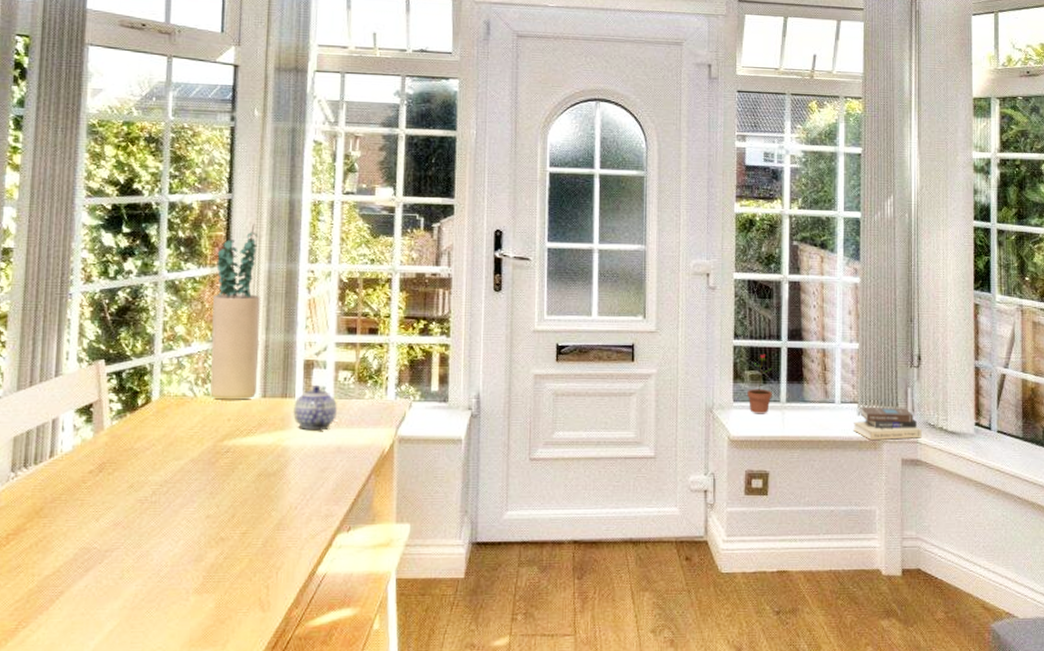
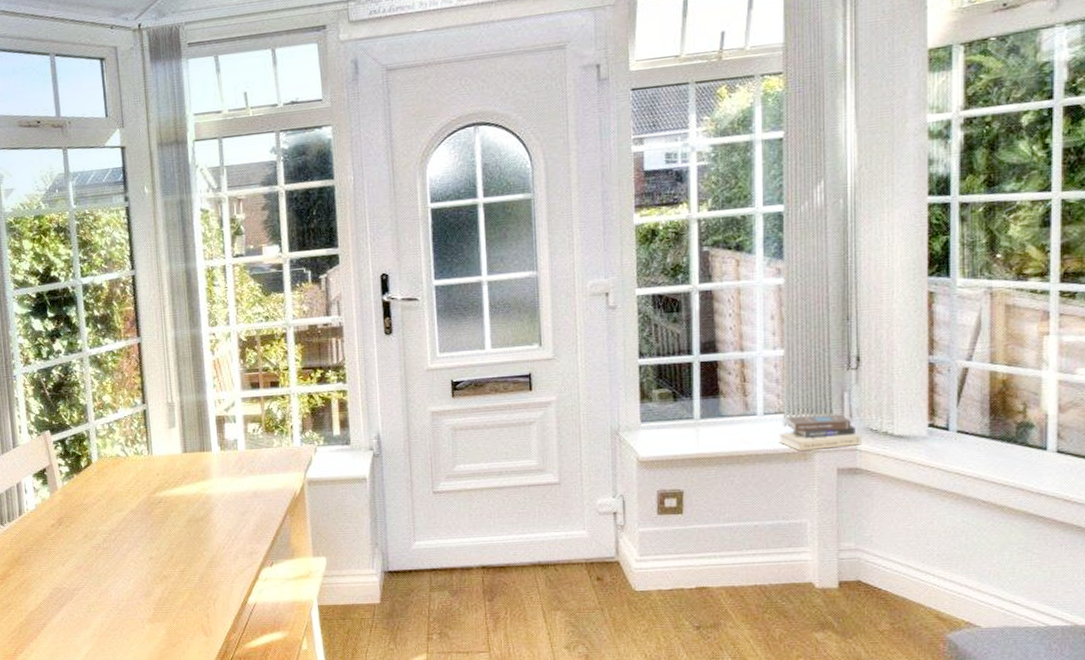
vase: present [210,224,260,400] -> none [129,296,178,458]
teapot: present [292,384,338,430] -> none [210,437,251,479]
potted flower: present [747,354,773,415] -> none [656,370,684,434]

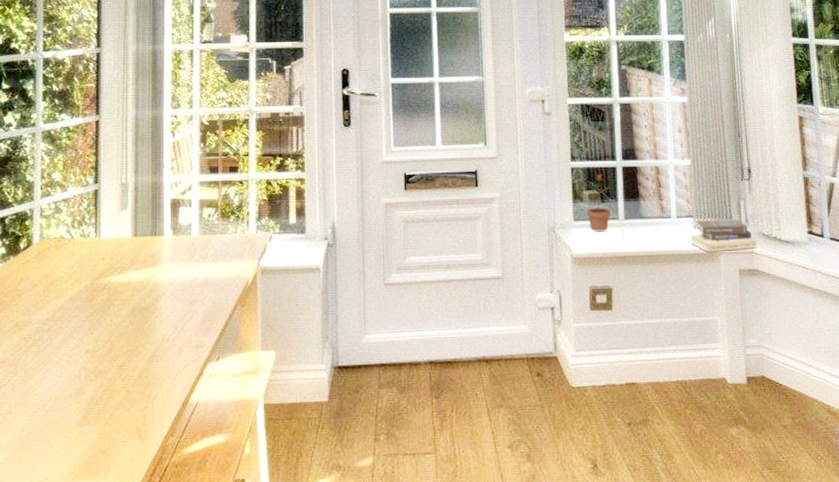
potted flower: none [656,370,684,434] -> present [587,174,611,232]

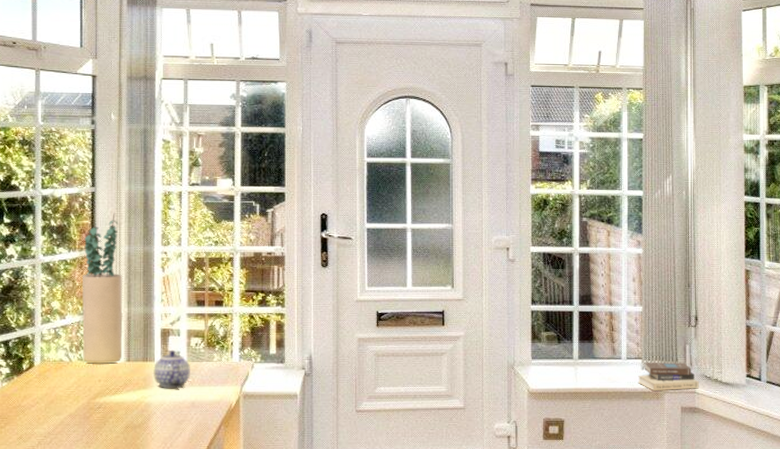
vase: none [85,75,129,241] -> present [82,213,122,364]
teapot: none [161,222,204,265] -> present [152,349,191,388]
potted flower: present [587,174,611,232] -> none [544,317,566,370]

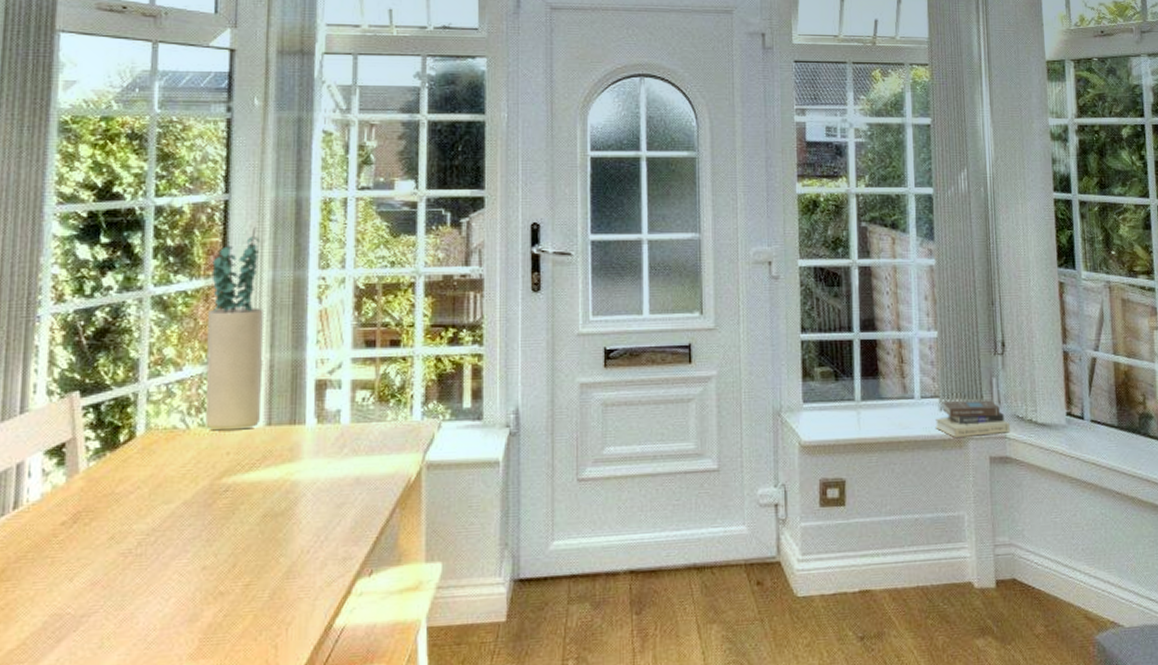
teapot: present [152,349,191,388] -> none [302,407,356,460]

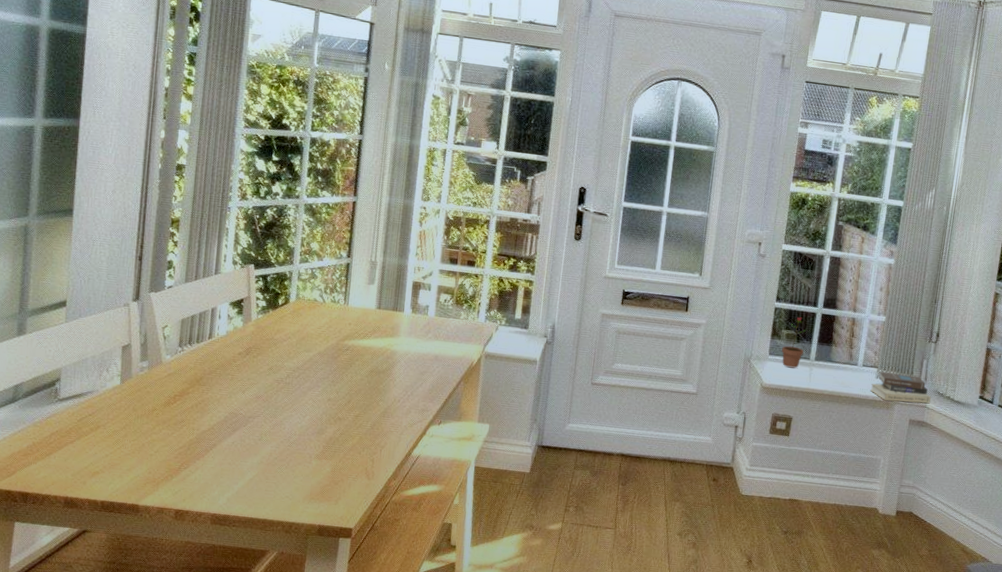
vase: present [205,227,263,431] -> none [336,163,383,309]
potted flower: none [818,348,846,416] -> present [782,317,807,369]

